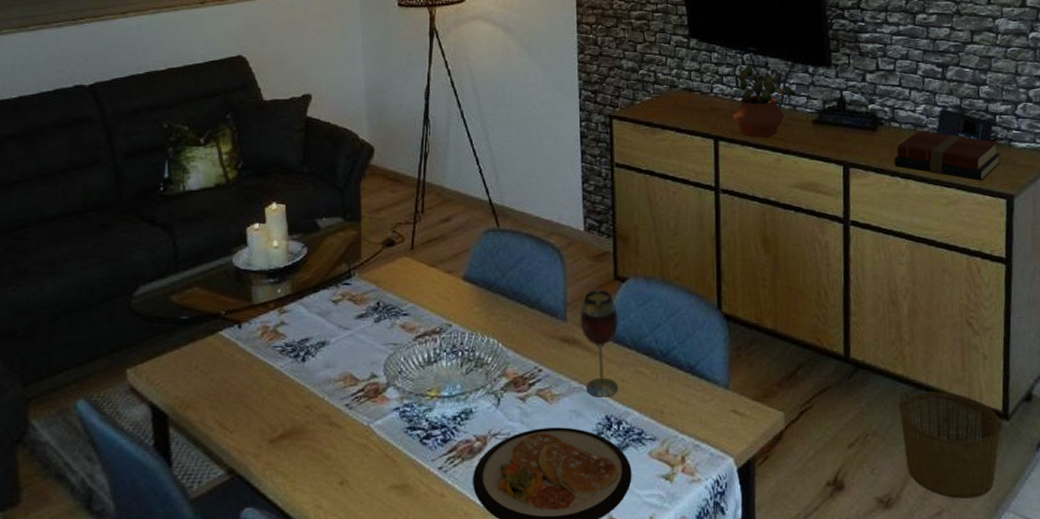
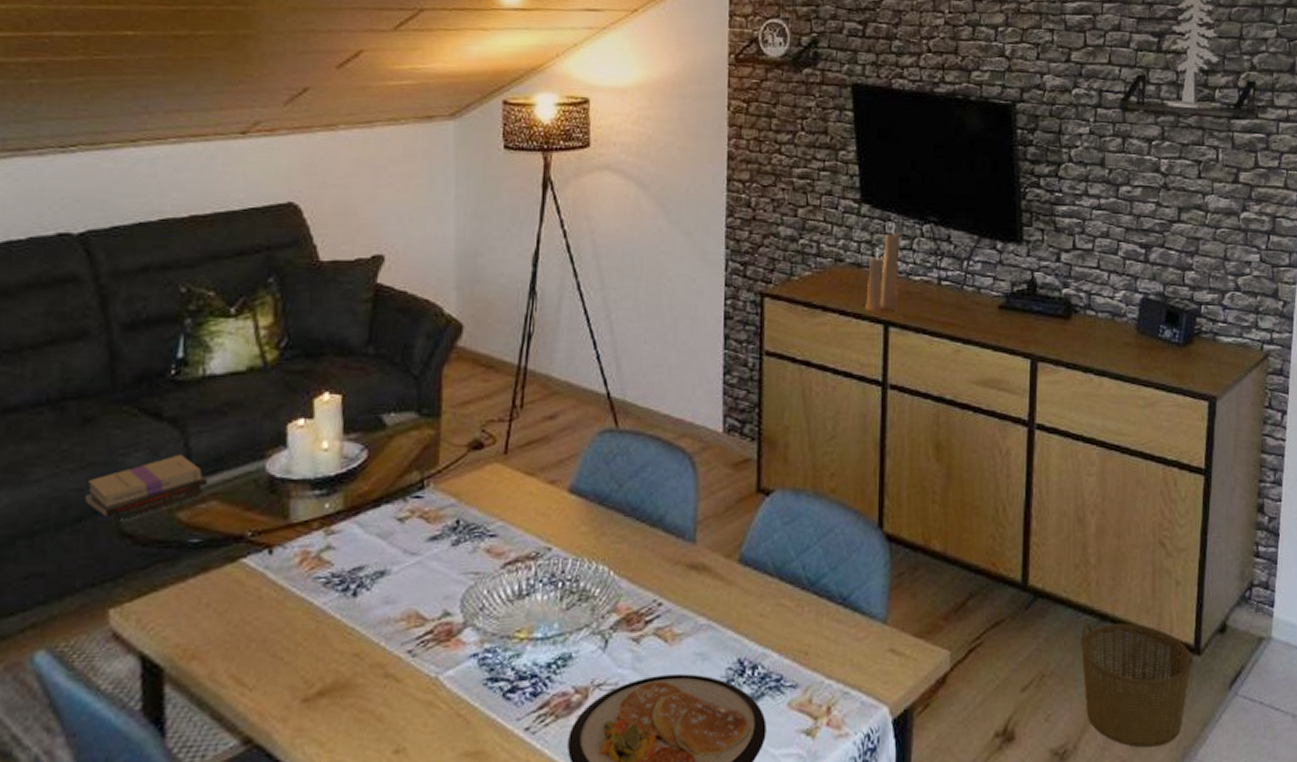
books: none [104,251,191,302] -> present [84,454,208,521]
wineglass: present [580,290,618,397] -> none [712,505,759,637]
candle: none [697,54,726,129] -> present [864,223,901,312]
potted plant: present [732,66,797,138] -> none [907,238,982,324]
books: present [894,131,1001,182] -> none [1088,321,1205,381]

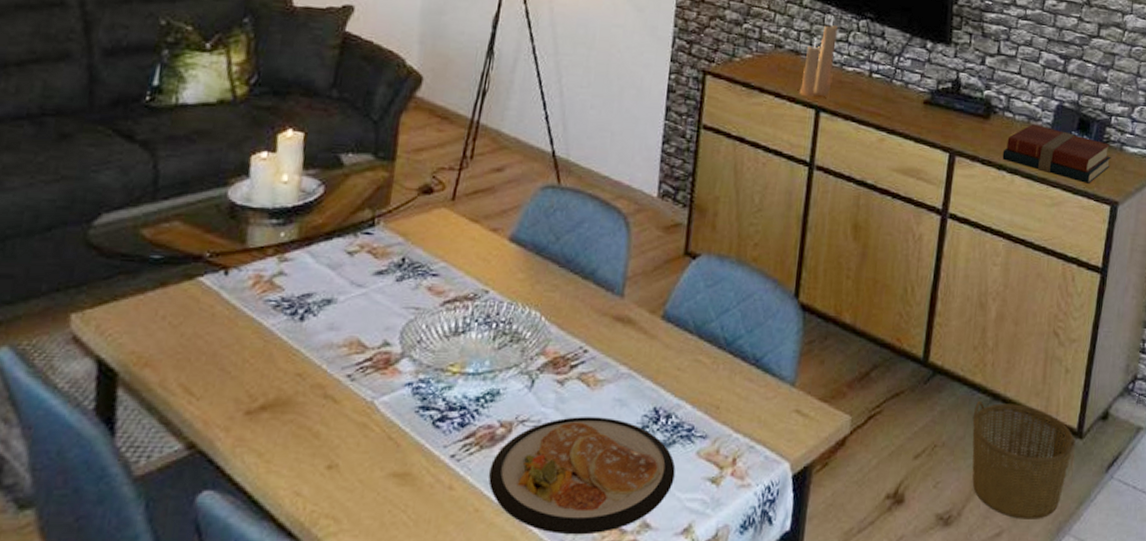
books: present [84,454,208,521] -> none [55,175,173,233]
books: none [1088,321,1205,381] -> present [1002,124,1111,185]

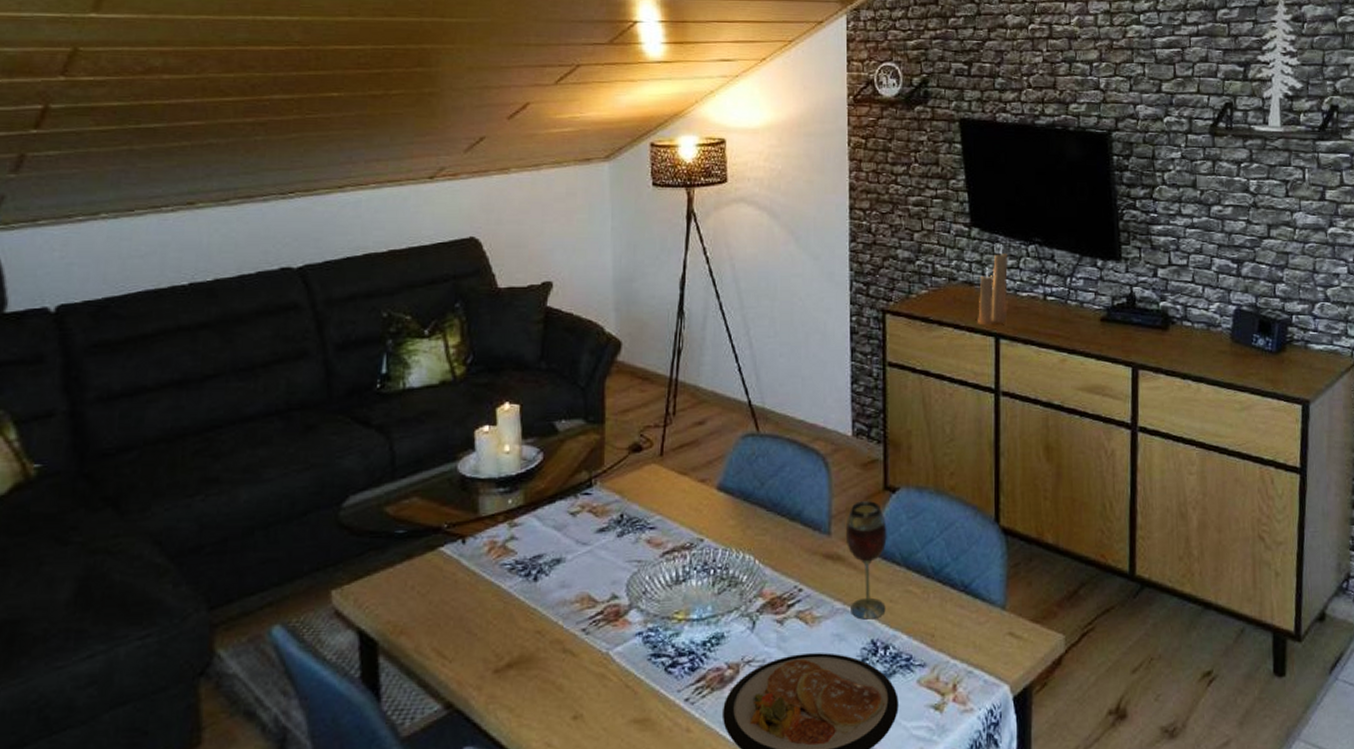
wineglass: none [636,265,684,387] -> present [845,501,887,620]
basket: present [972,400,1076,519] -> none [1186,610,1294,727]
books: present [1002,124,1111,185] -> none [1185,331,1297,386]

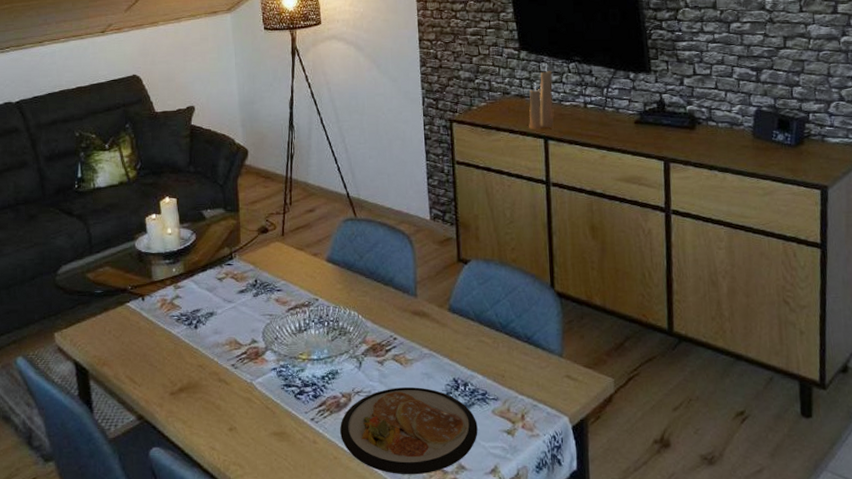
wineglass: present [845,501,887,620] -> none [428,270,464,363]

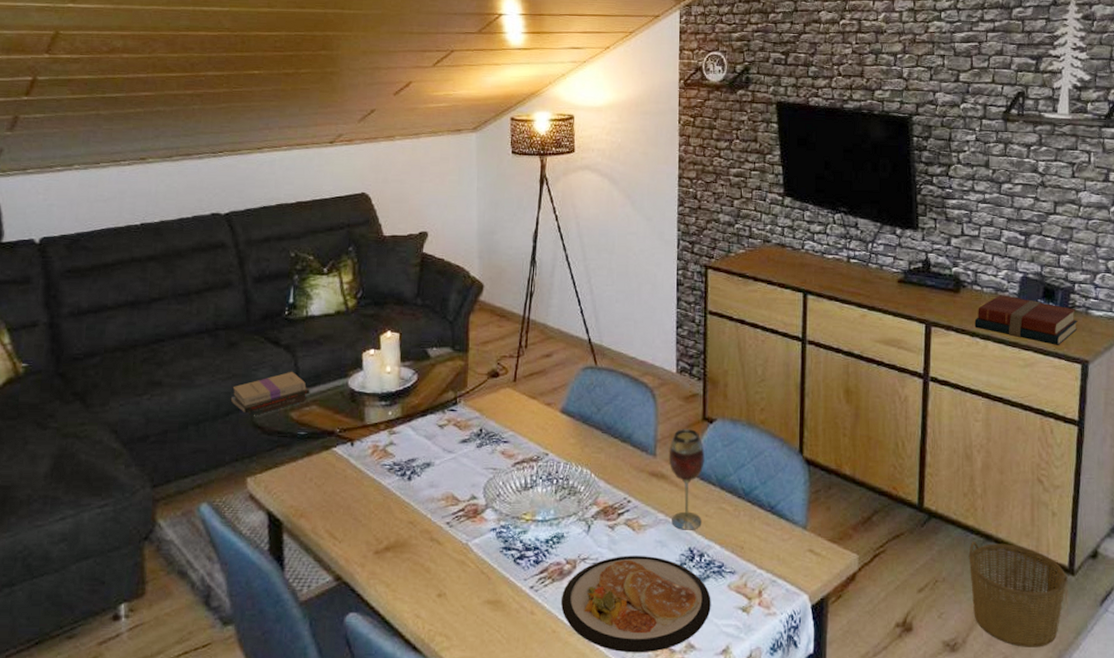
books: none [34,237,103,279] -> present [230,371,310,416]
wineglass: none [428,270,464,363] -> present [668,429,705,530]
candle: present [528,63,553,130] -> none [787,212,817,283]
books: none [711,129,815,174] -> present [974,295,1078,346]
basket: none [720,361,820,458] -> present [968,541,1068,648]

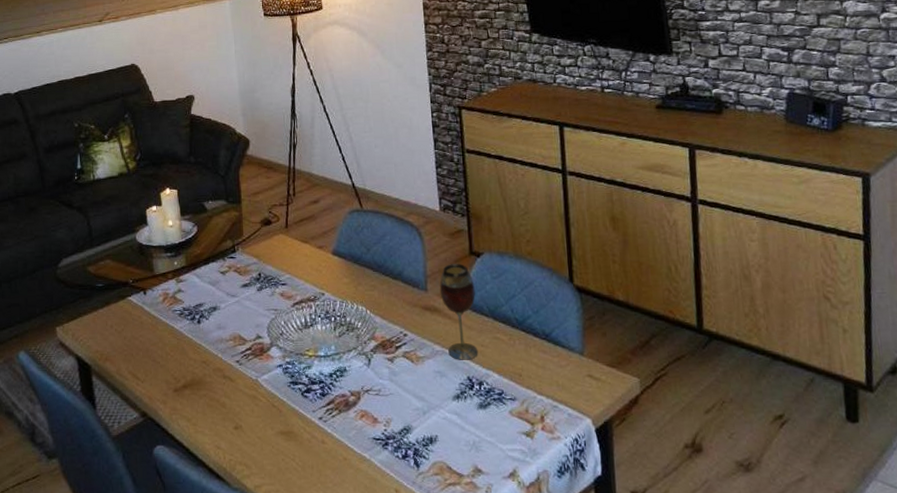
books: present [230,371,310,416] -> none [35,230,103,272]
dish: present [561,555,711,653] -> none [349,386,495,478]
basket: present [968,541,1068,648] -> none [755,361,867,466]
books: present [974,295,1078,346] -> none [741,113,855,161]

